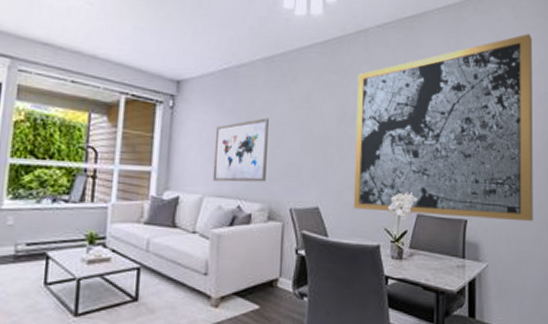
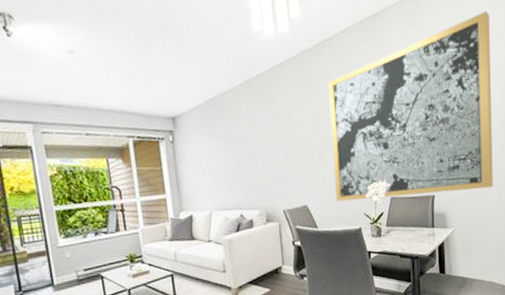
wall art: present [212,118,269,182] -> none [212,136,260,198]

